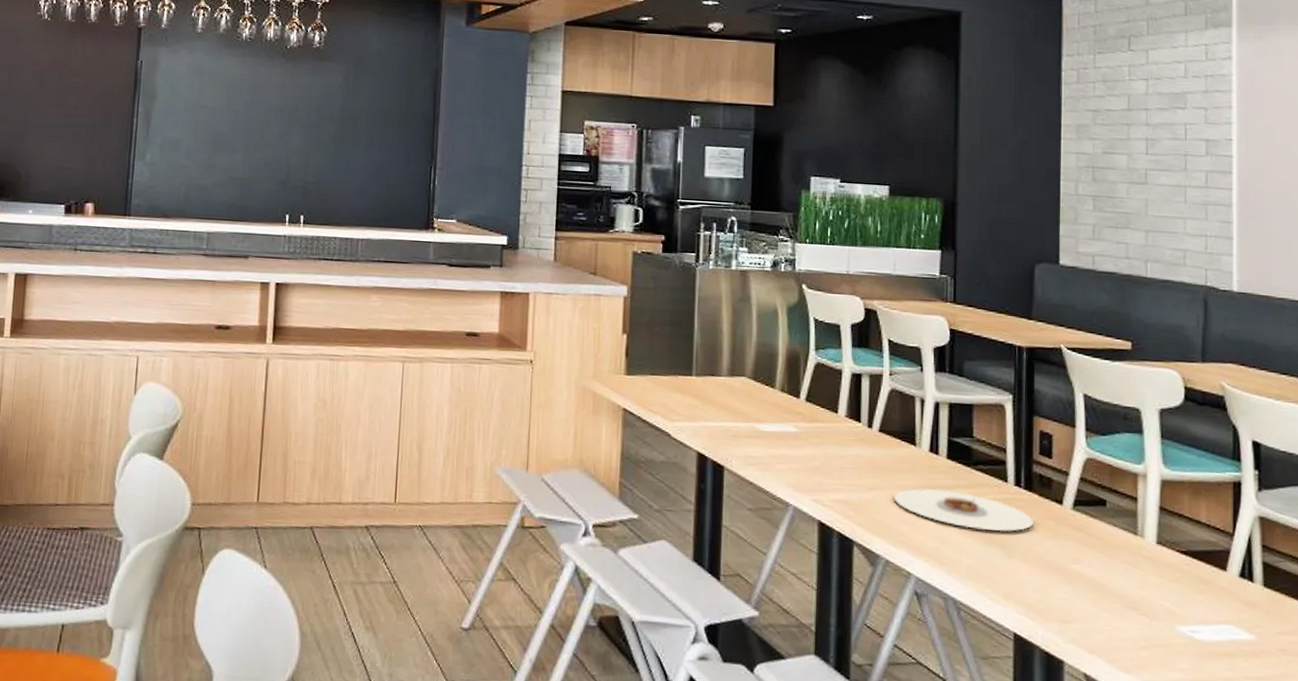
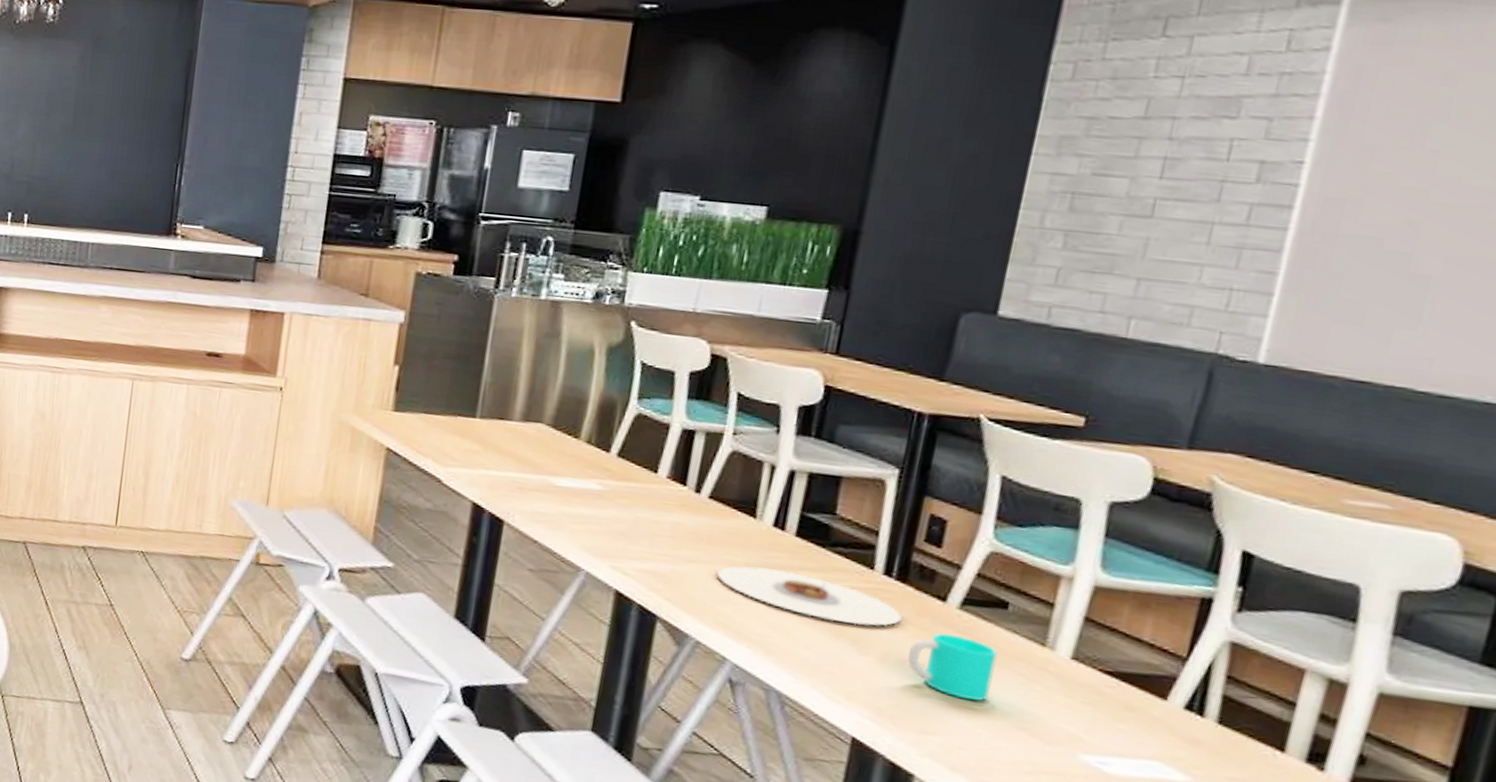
cup: none [1044,532,1106,589] -> present [907,633,998,702]

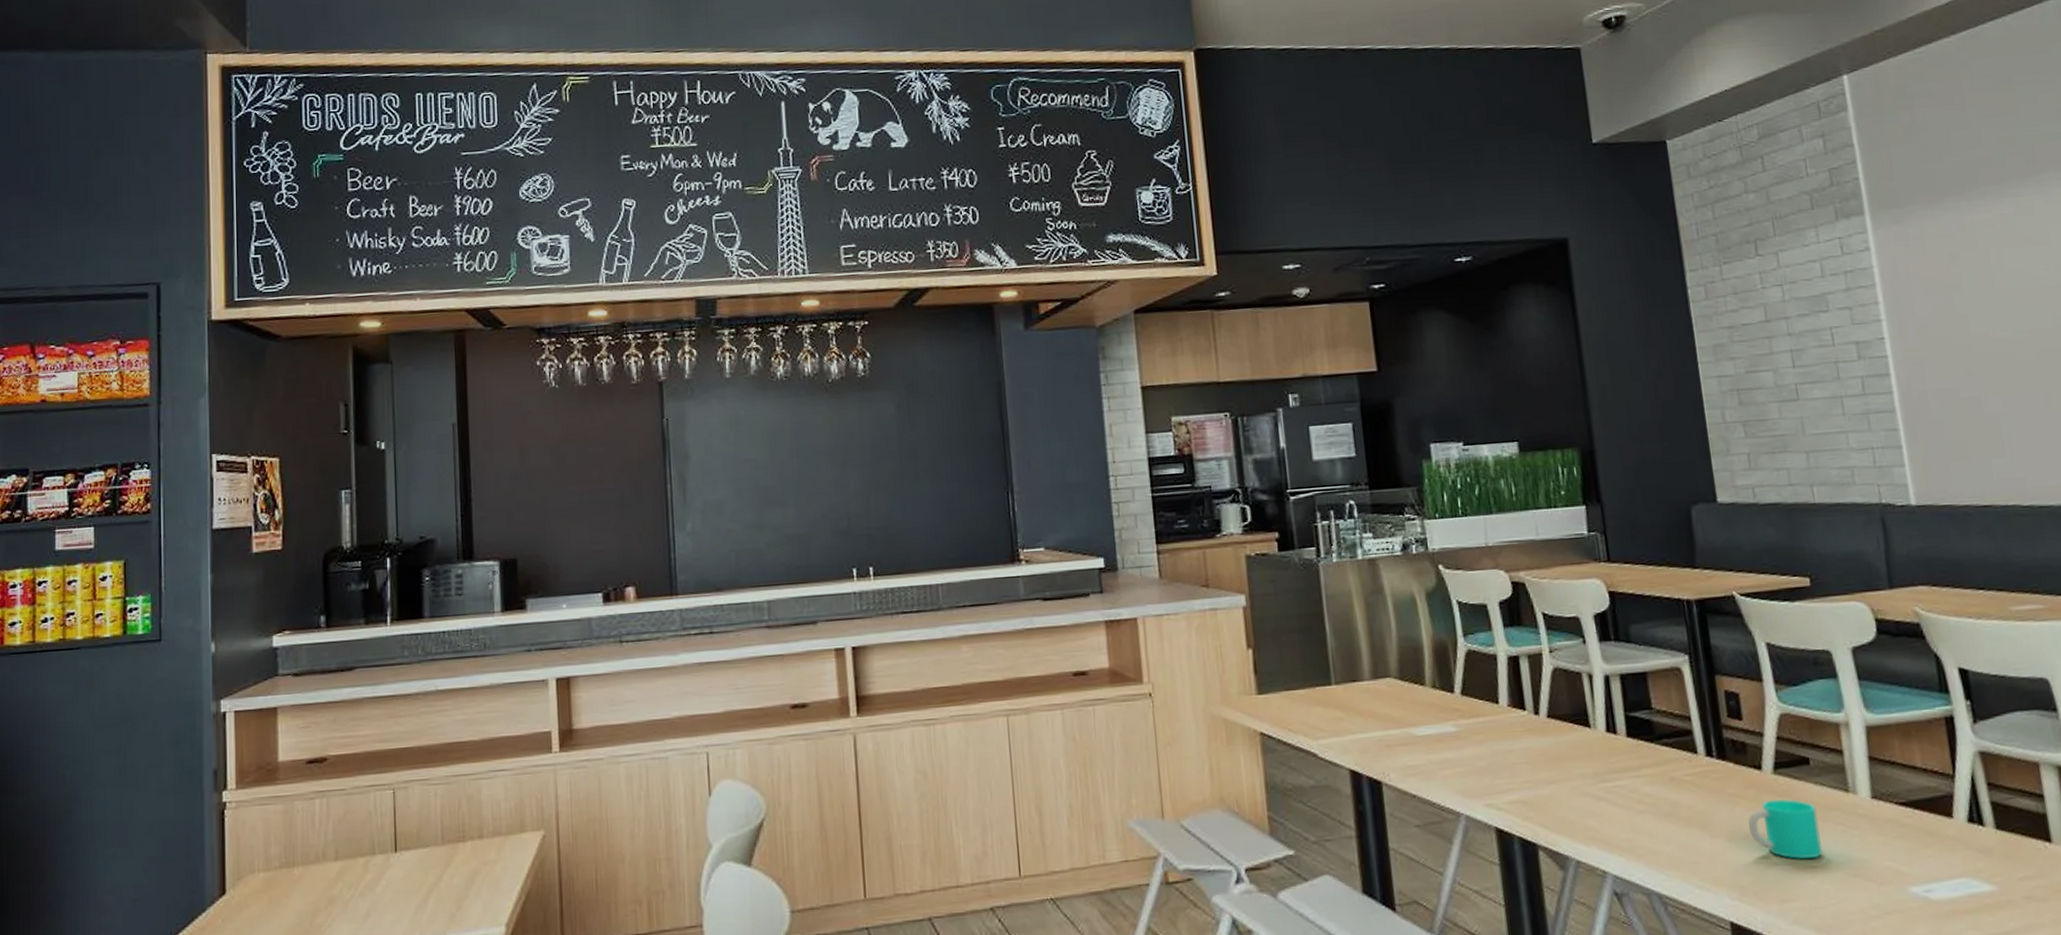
plate: present [716,566,902,627] -> none [1574,772,1733,812]

